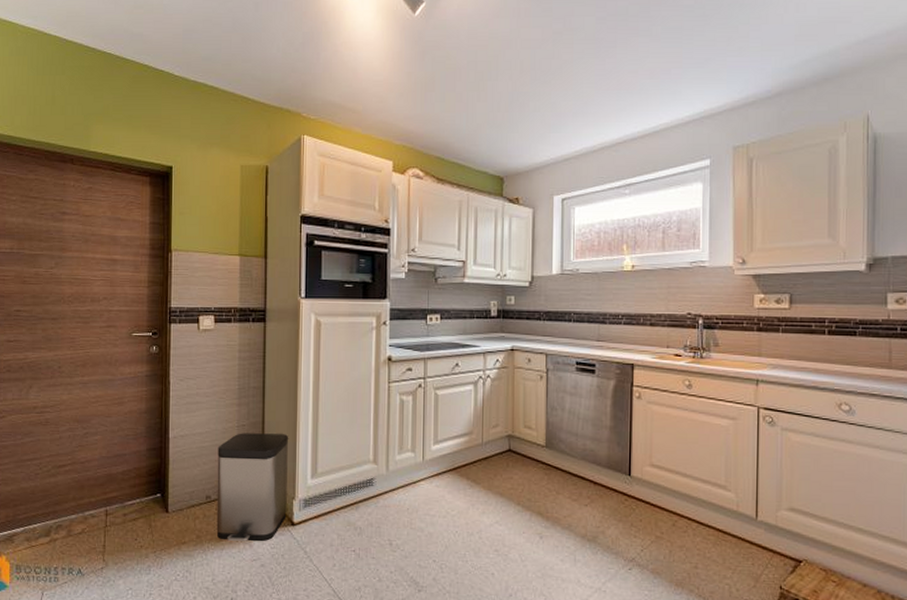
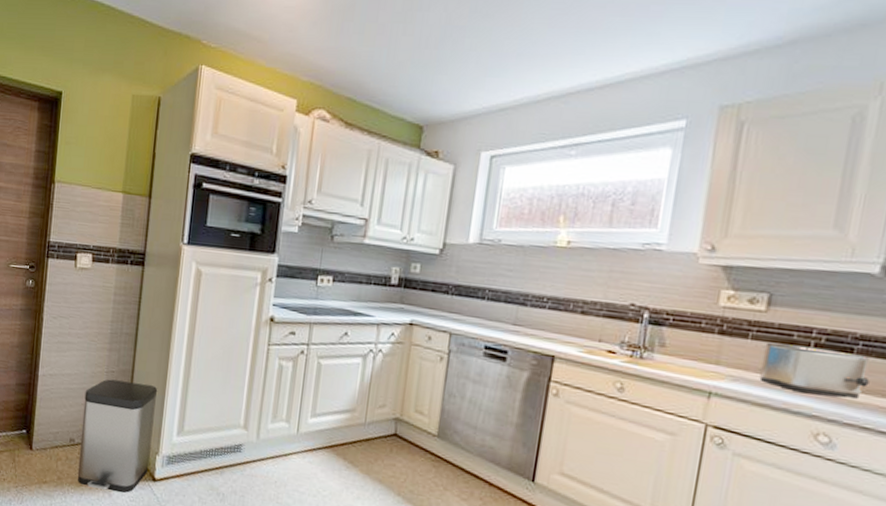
toaster: none [792,333,871,372] -> present [759,342,870,399]

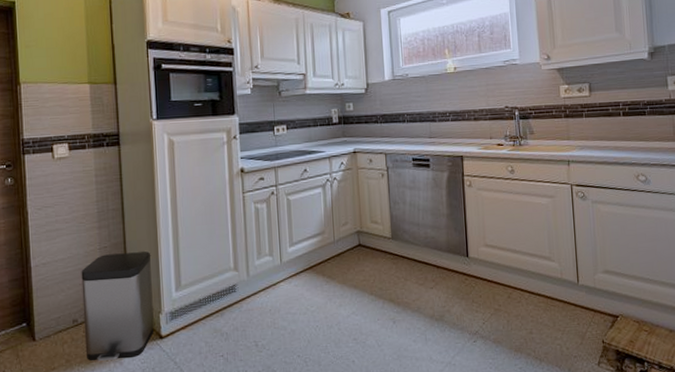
toaster: present [759,342,870,399] -> none [594,115,659,149]

